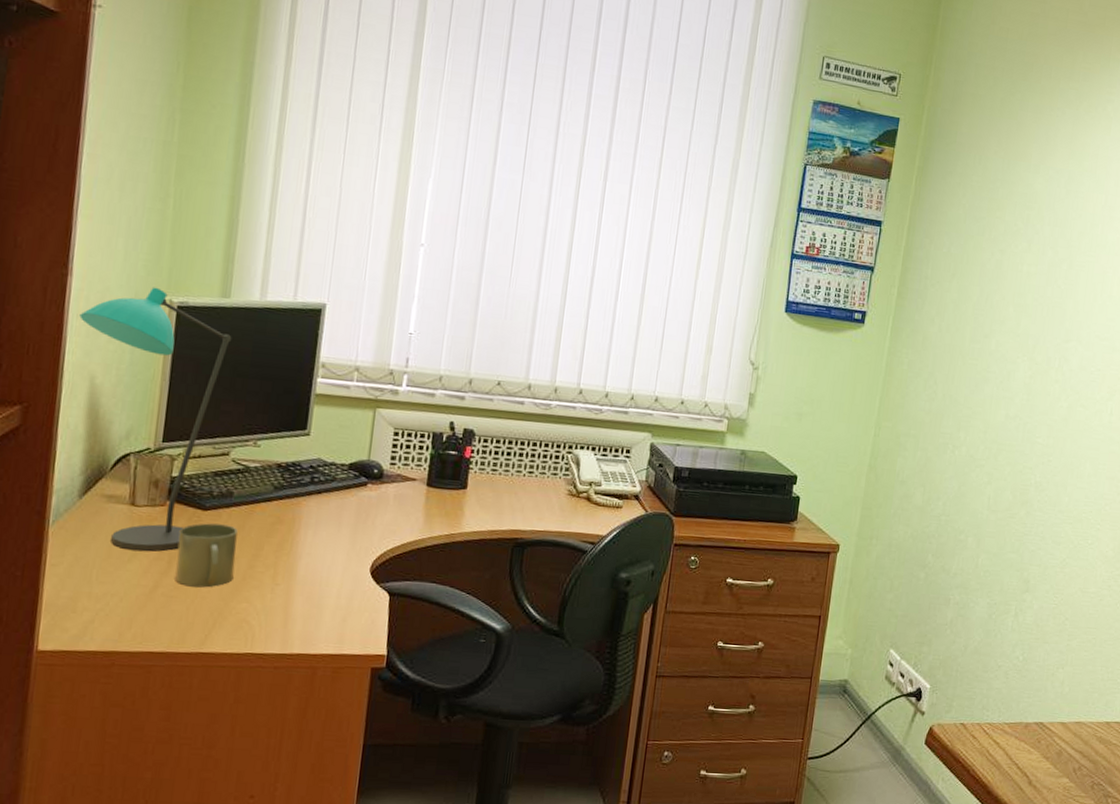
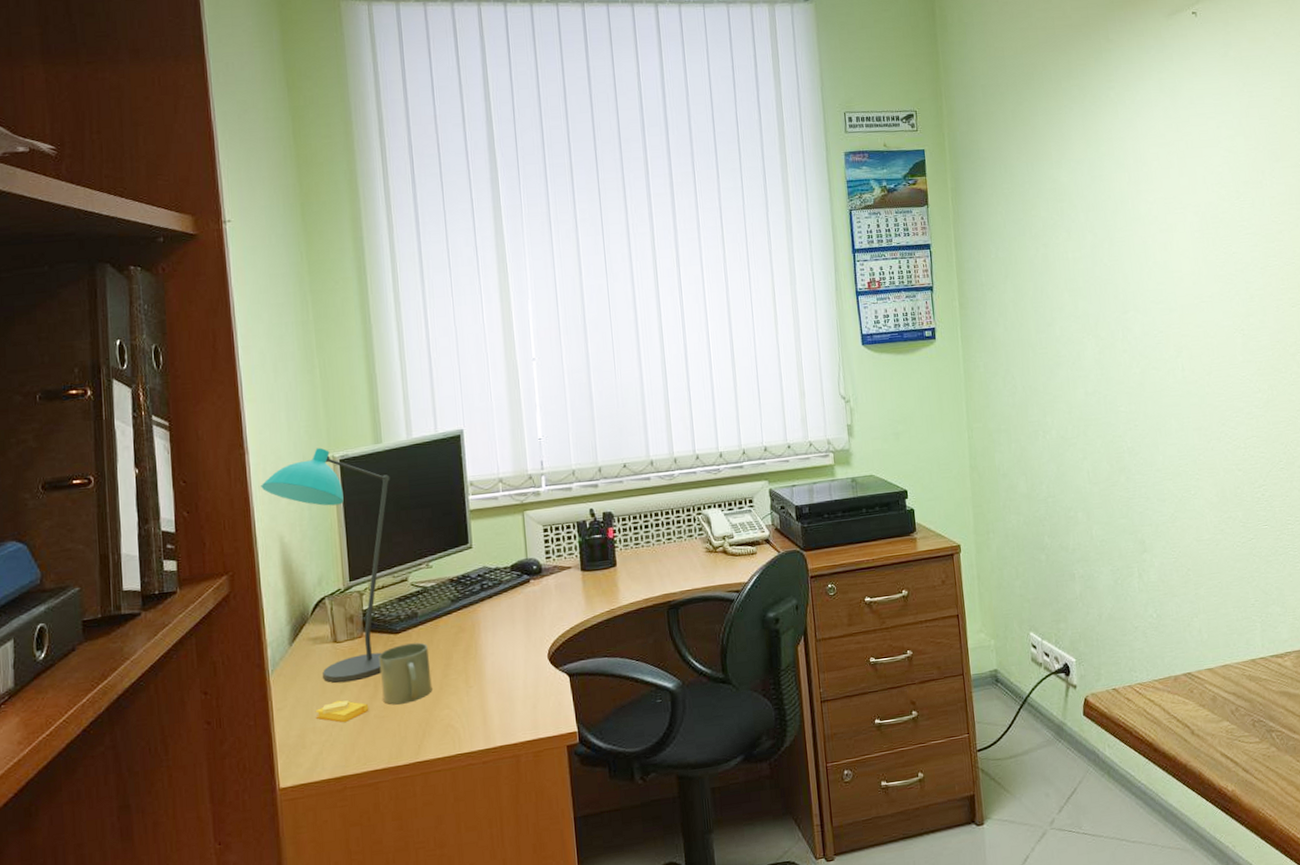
sticky notes: none [93,568,158,595] -> present [315,700,369,723]

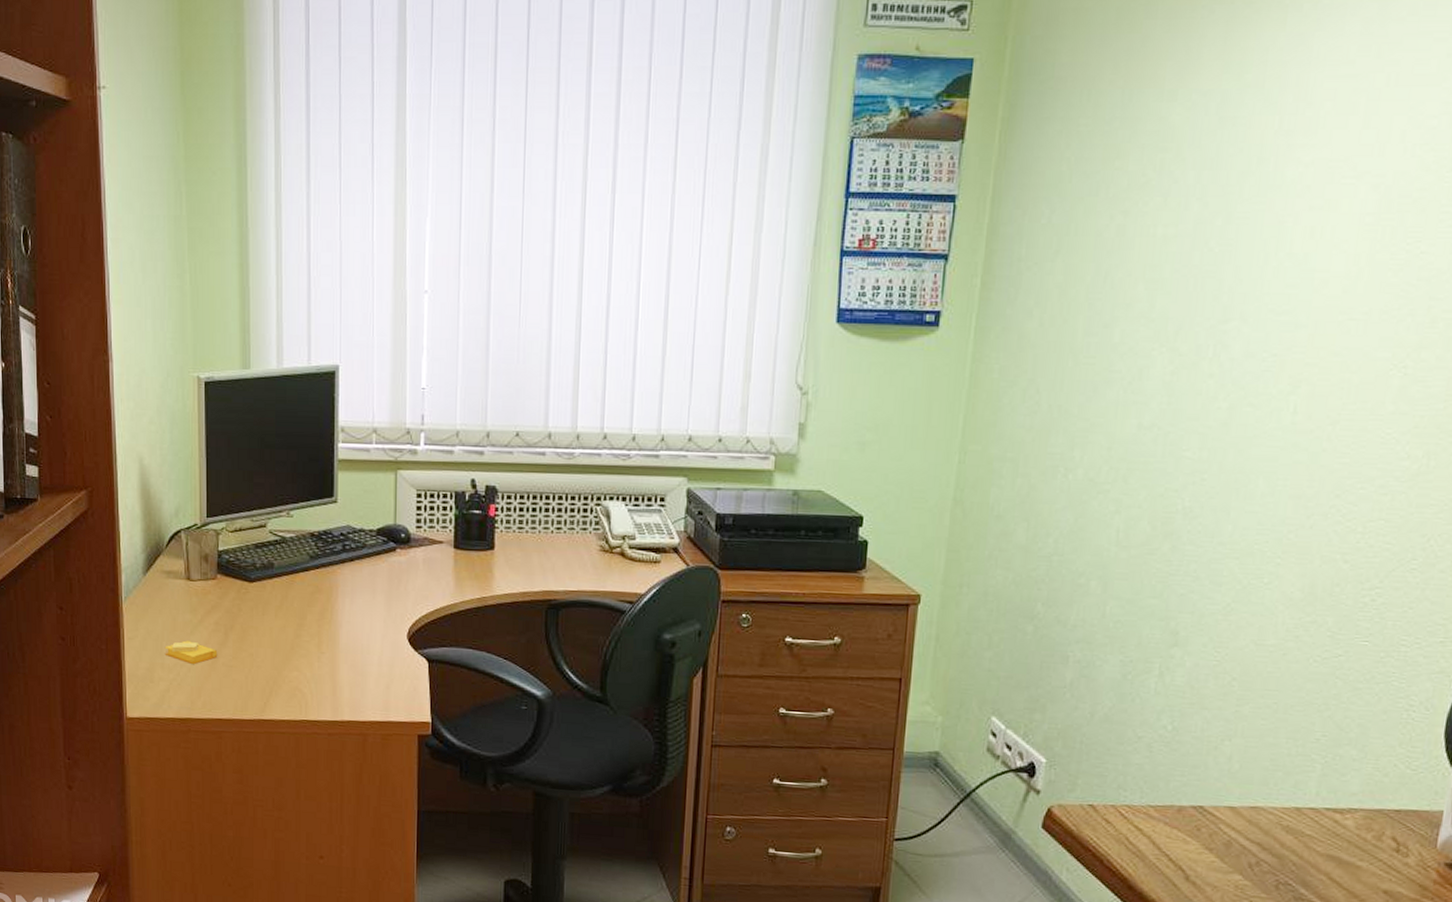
desk lamp: present [261,447,390,684] -> none [123,365,256,624]
mug: present [378,642,432,705] -> none [231,594,283,657]

